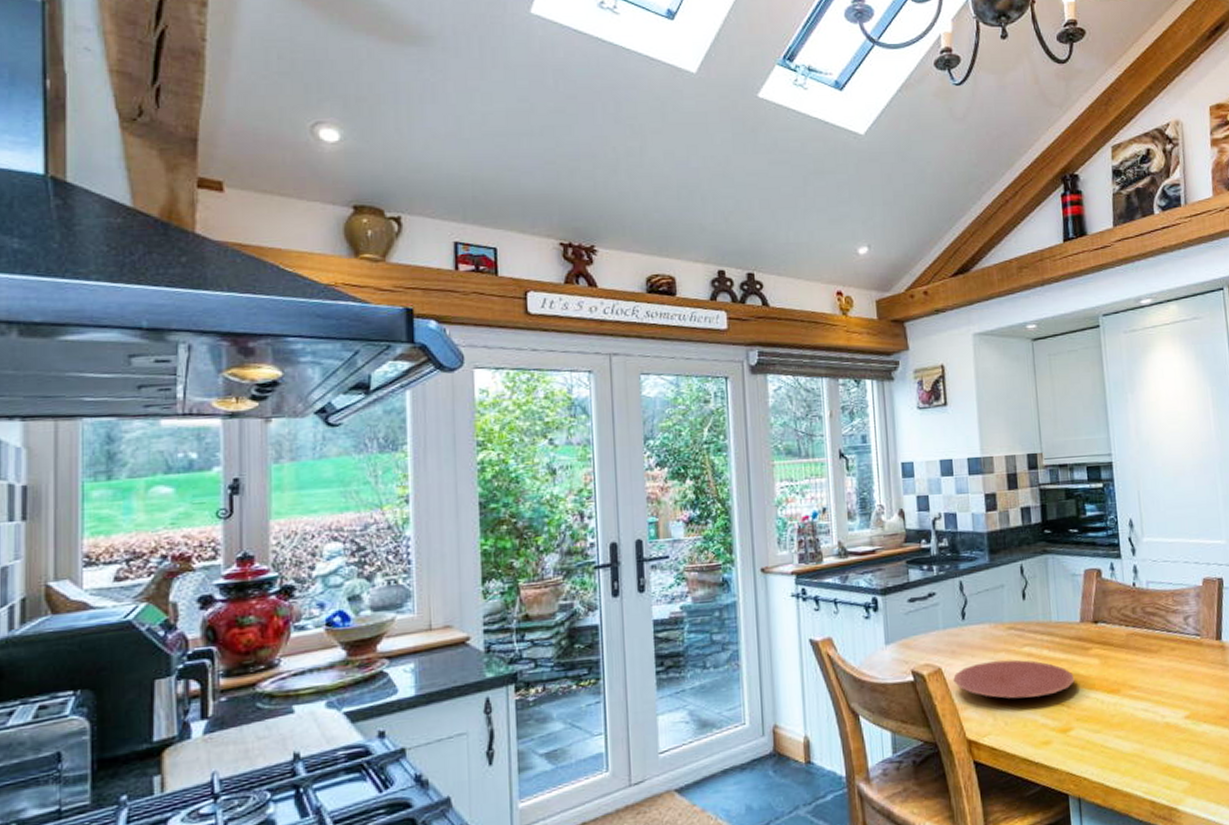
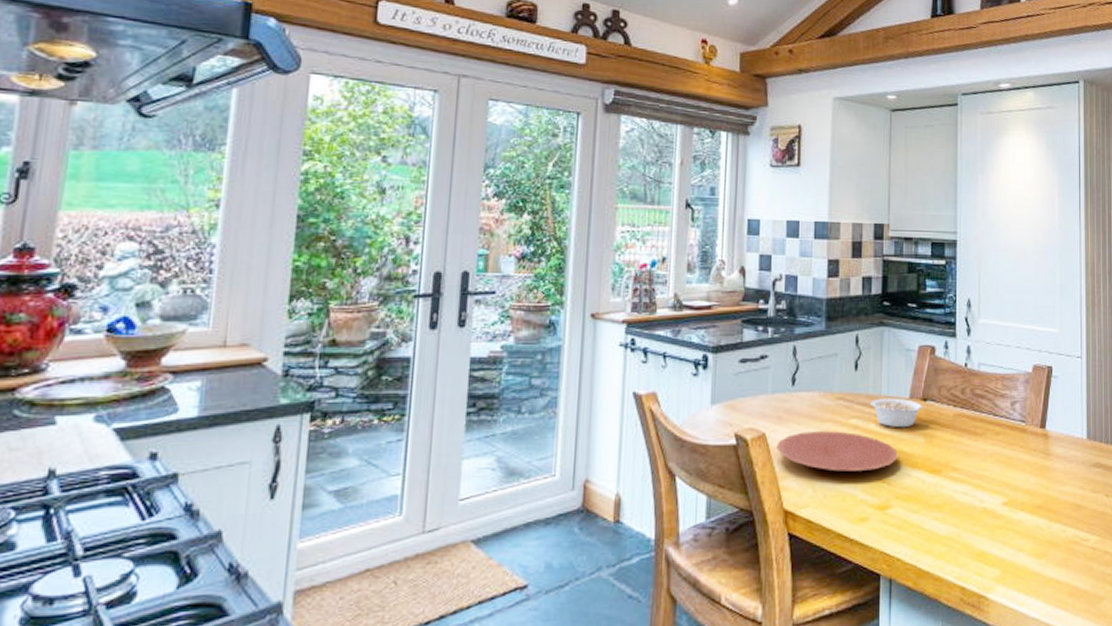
legume: none [1042,623,1102,652] -> present [870,398,930,428]

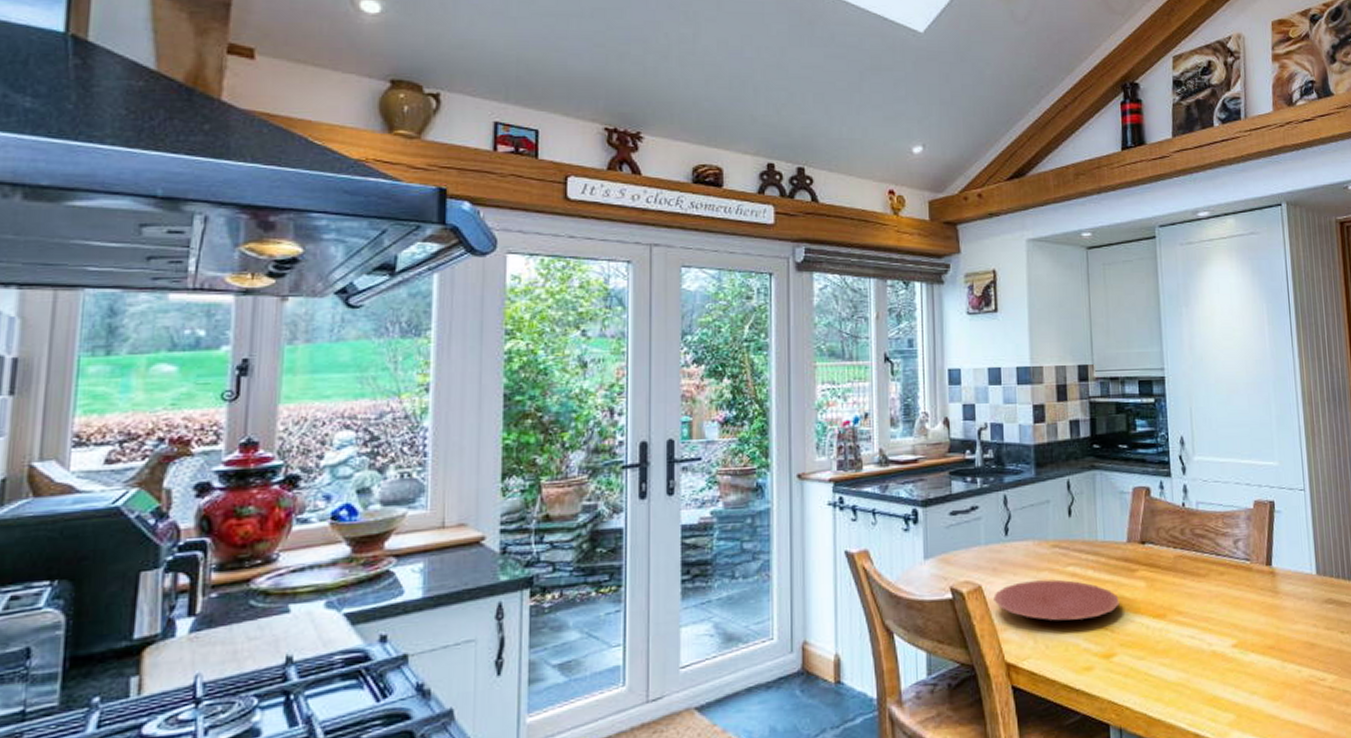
legume: present [870,398,930,428] -> none [1087,542,1149,573]

